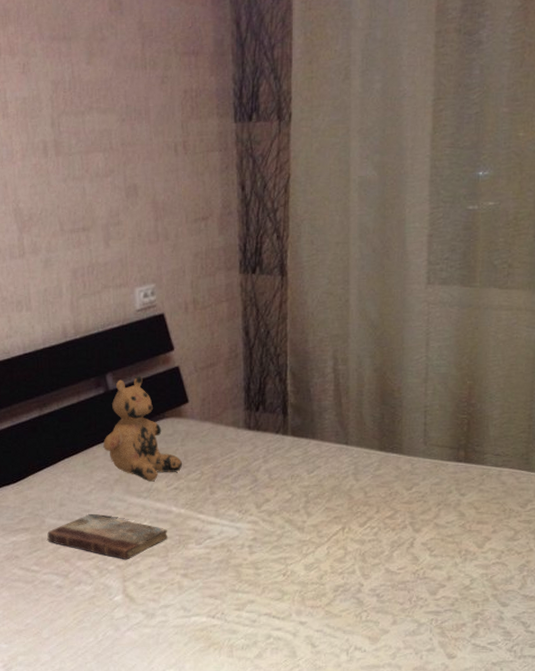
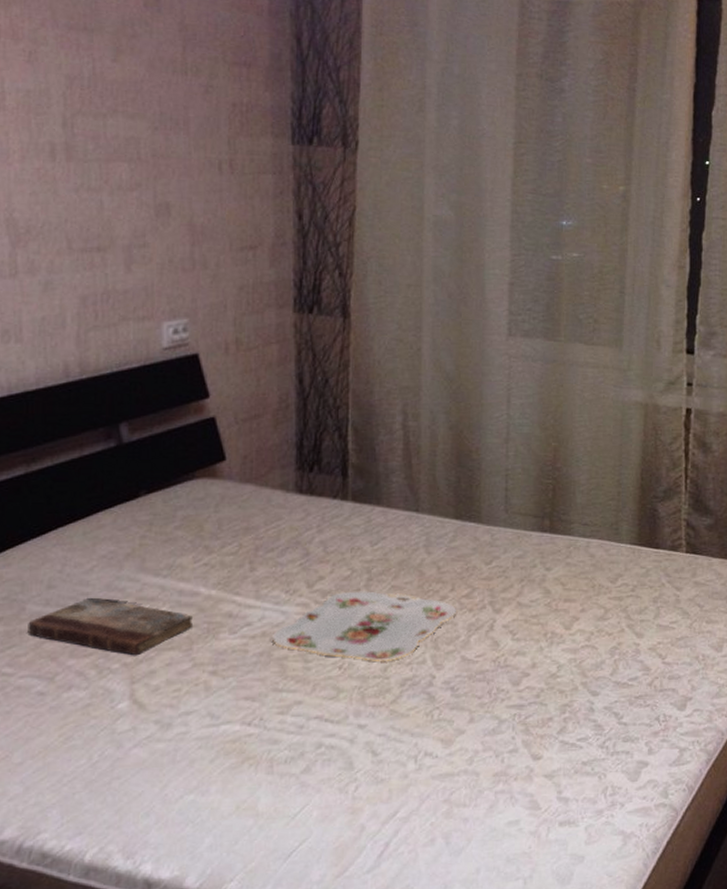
teddy bear: present [103,375,182,481] -> none [111,426,215,555]
serving tray: none [230,511,382,570] -> present [273,591,458,661]

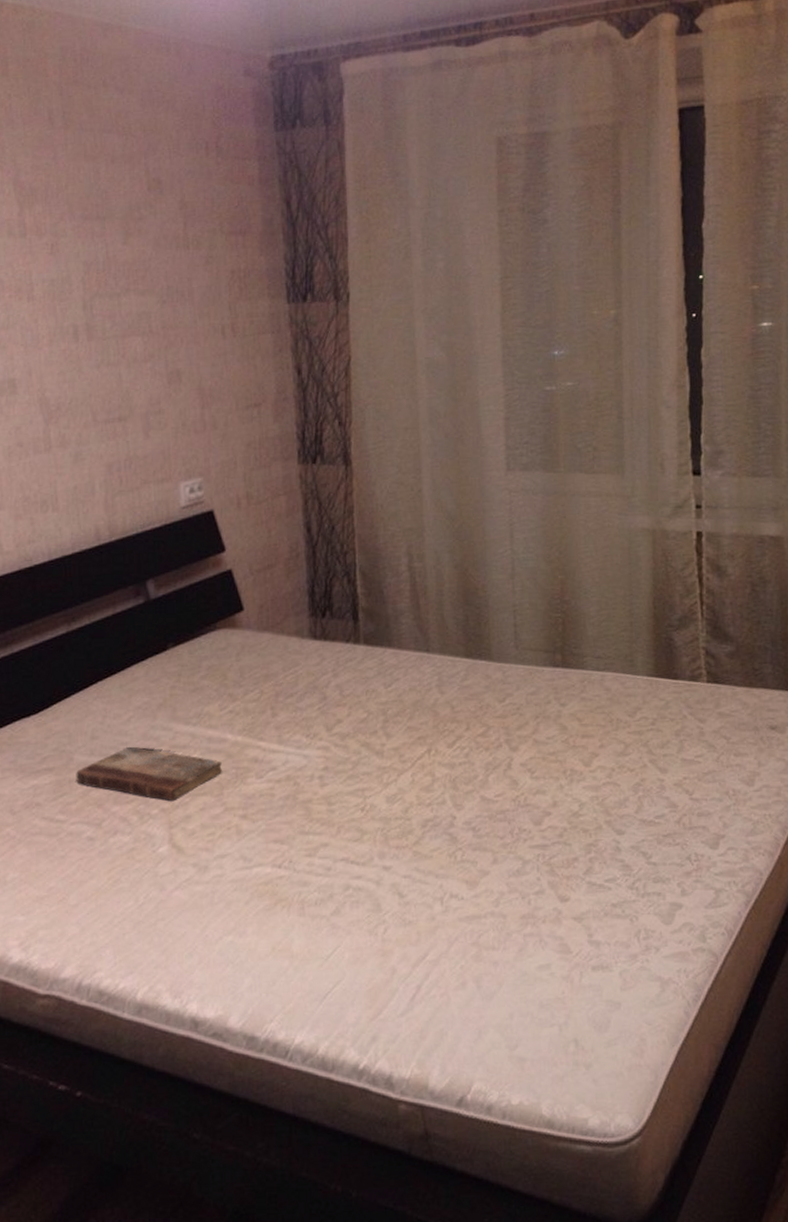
serving tray: present [273,591,458,661] -> none [297,732,474,803]

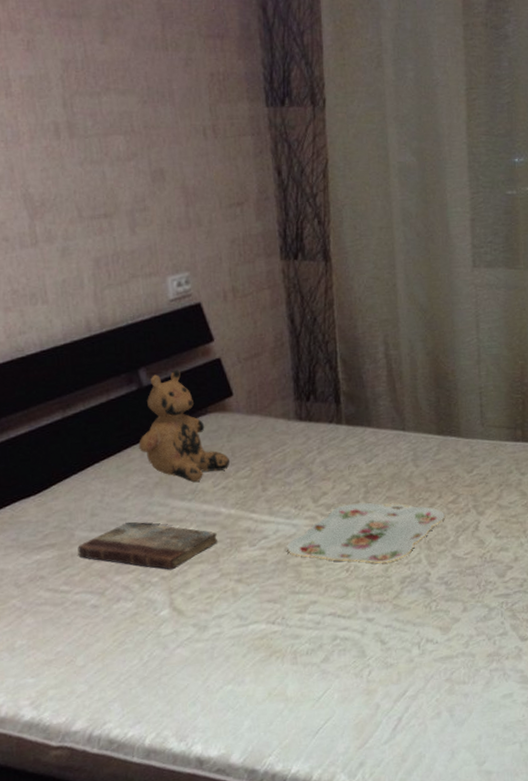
teddy bear: none [143,581,238,704] -> present [139,369,230,482]
serving tray: none [297,732,474,803] -> present [287,502,446,563]

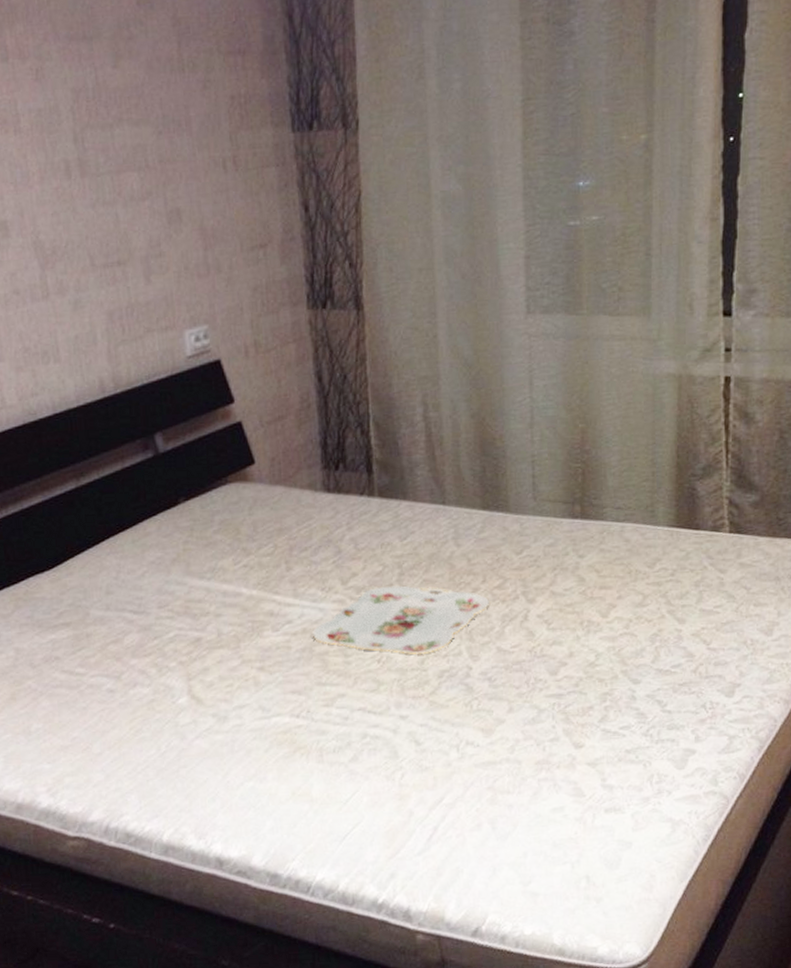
book: present [77,522,219,570] -> none [93,602,239,655]
teddy bear: present [139,369,230,482] -> none [155,433,251,559]

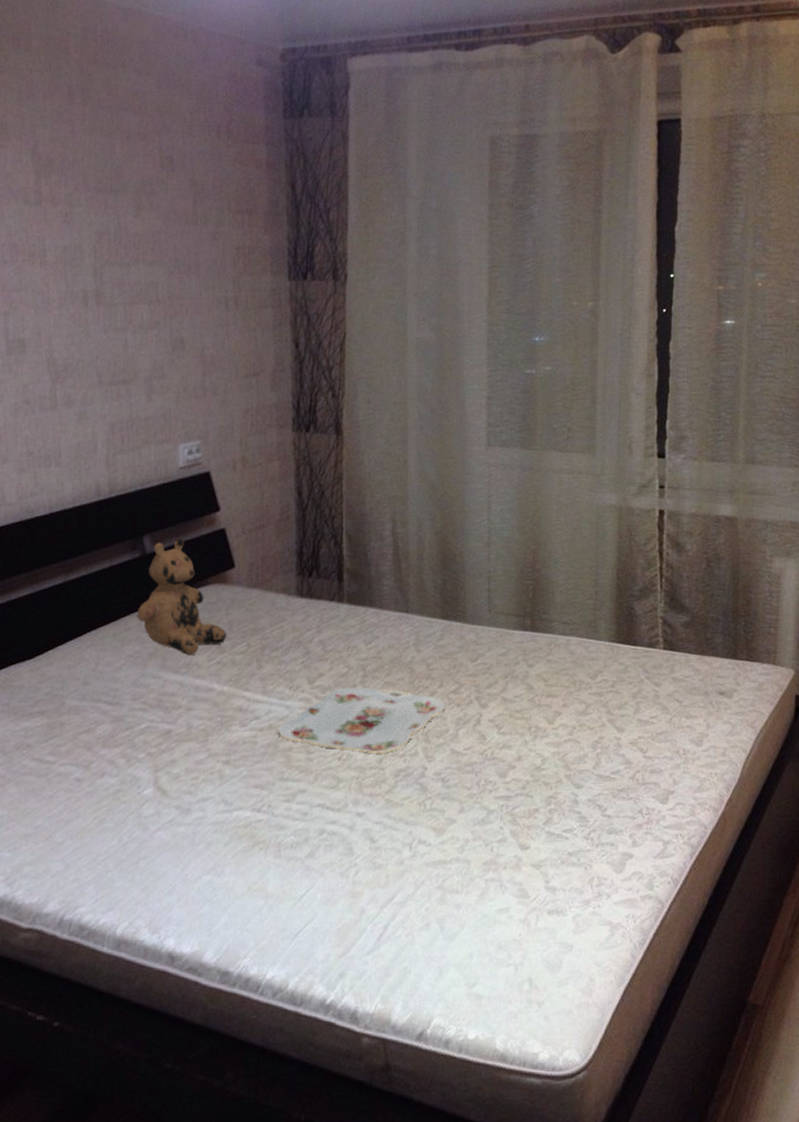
teddy bear: none [155,433,251,559] -> present [137,537,226,655]

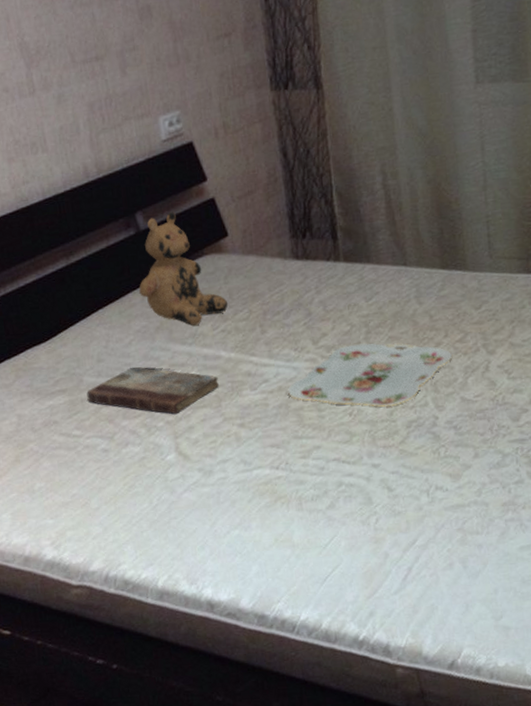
book: none [67,694,209,746] -> present [86,367,220,415]

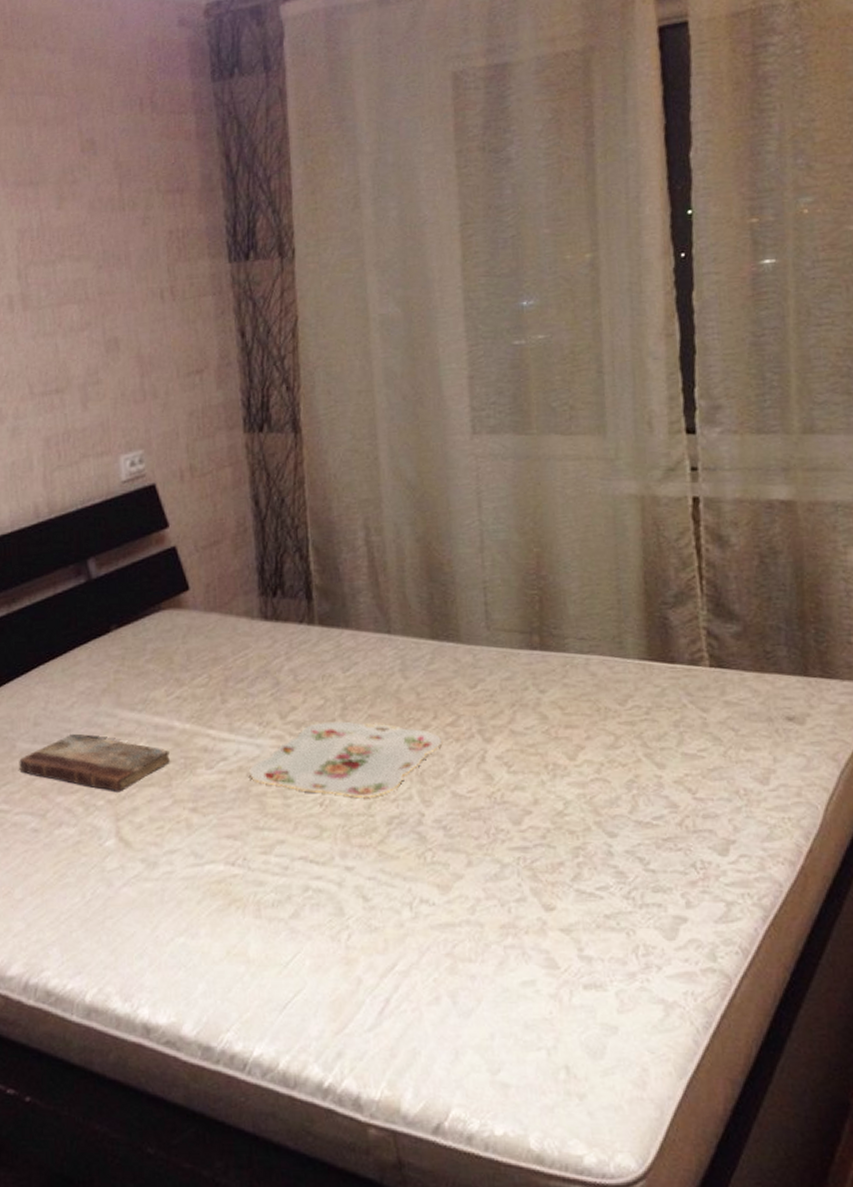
teddy bear: present [139,211,228,326] -> none [86,559,185,689]

